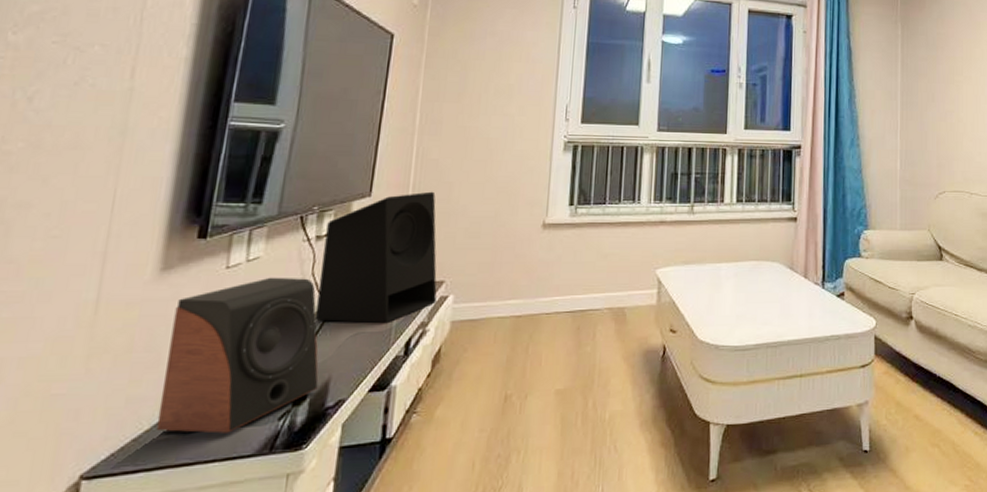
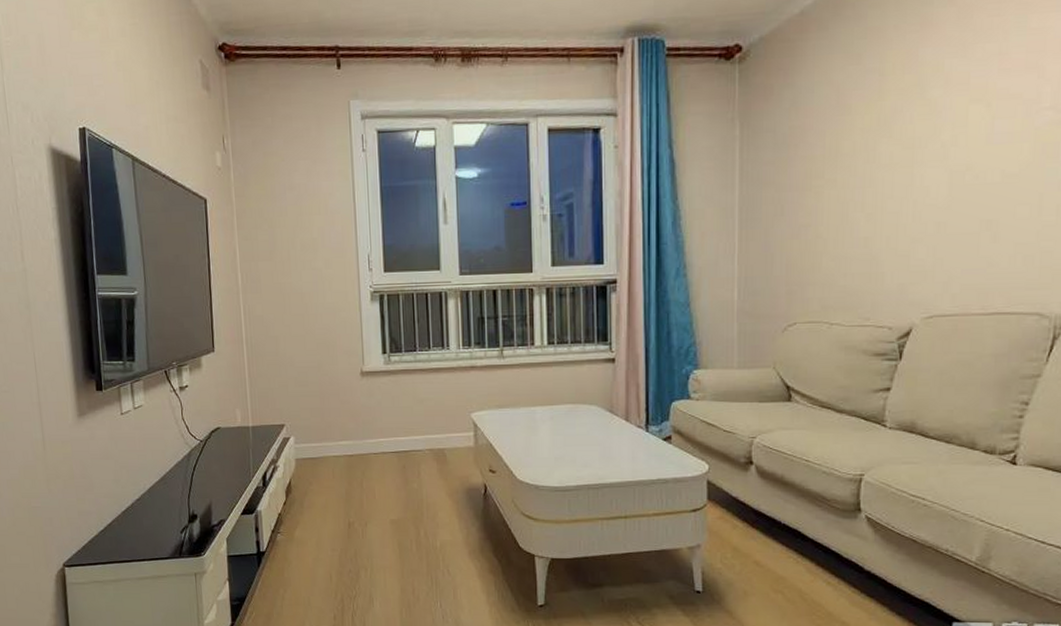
speaker: present [156,277,319,435] -> none [94,421,204,542]
speaker: present [314,191,437,324] -> none [186,345,281,460]

